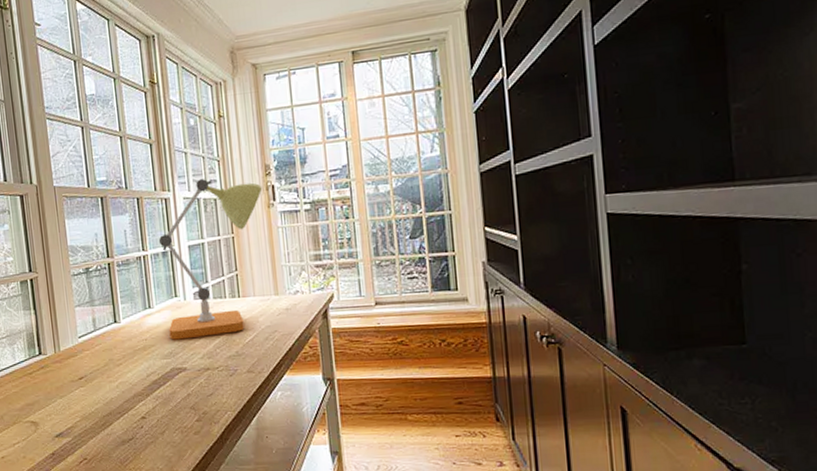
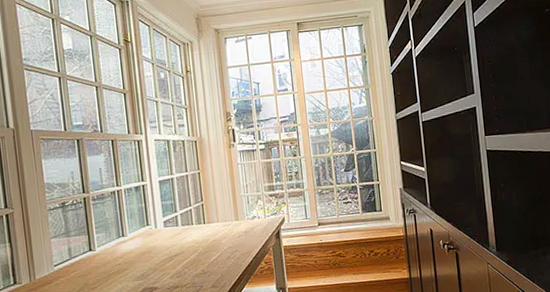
desk lamp: present [158,179,263,340] -> none [131,124,224,264]

